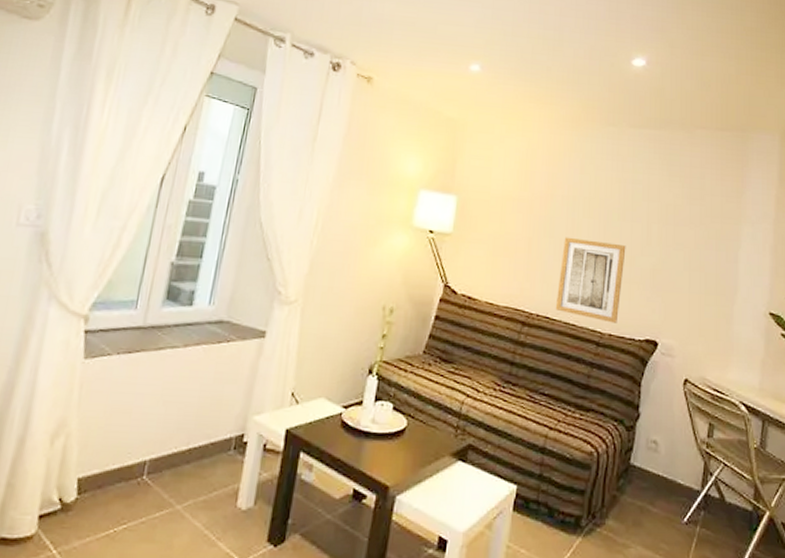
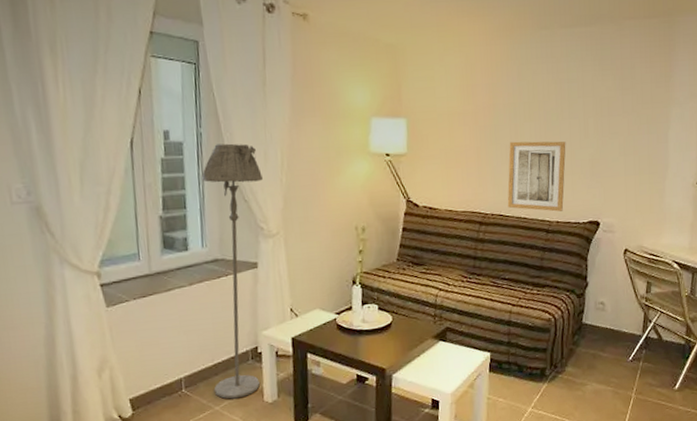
floor lamp: none [180,193,293,498] -> present [201,143,262,399]

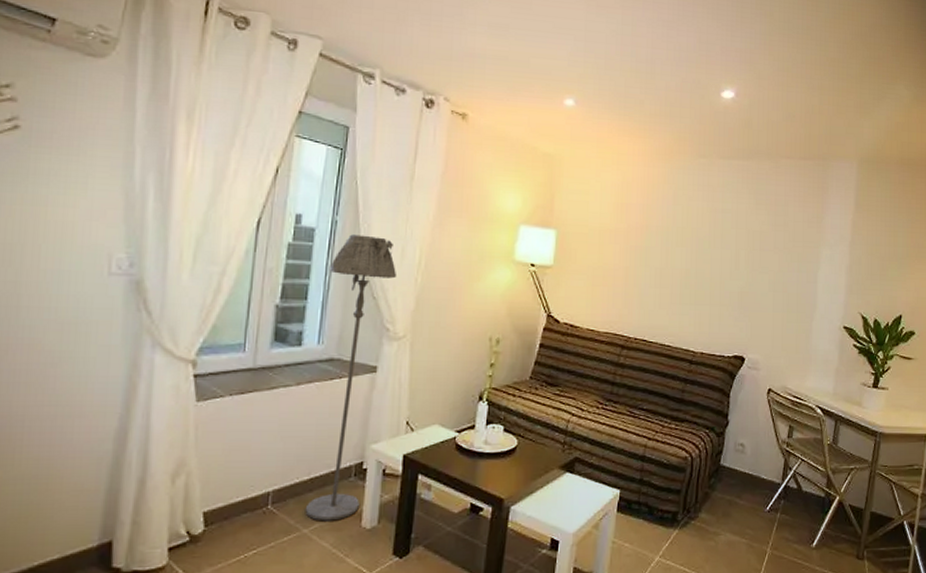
wall art: present [507,141,566,212] -> none [652,265,716,342]

